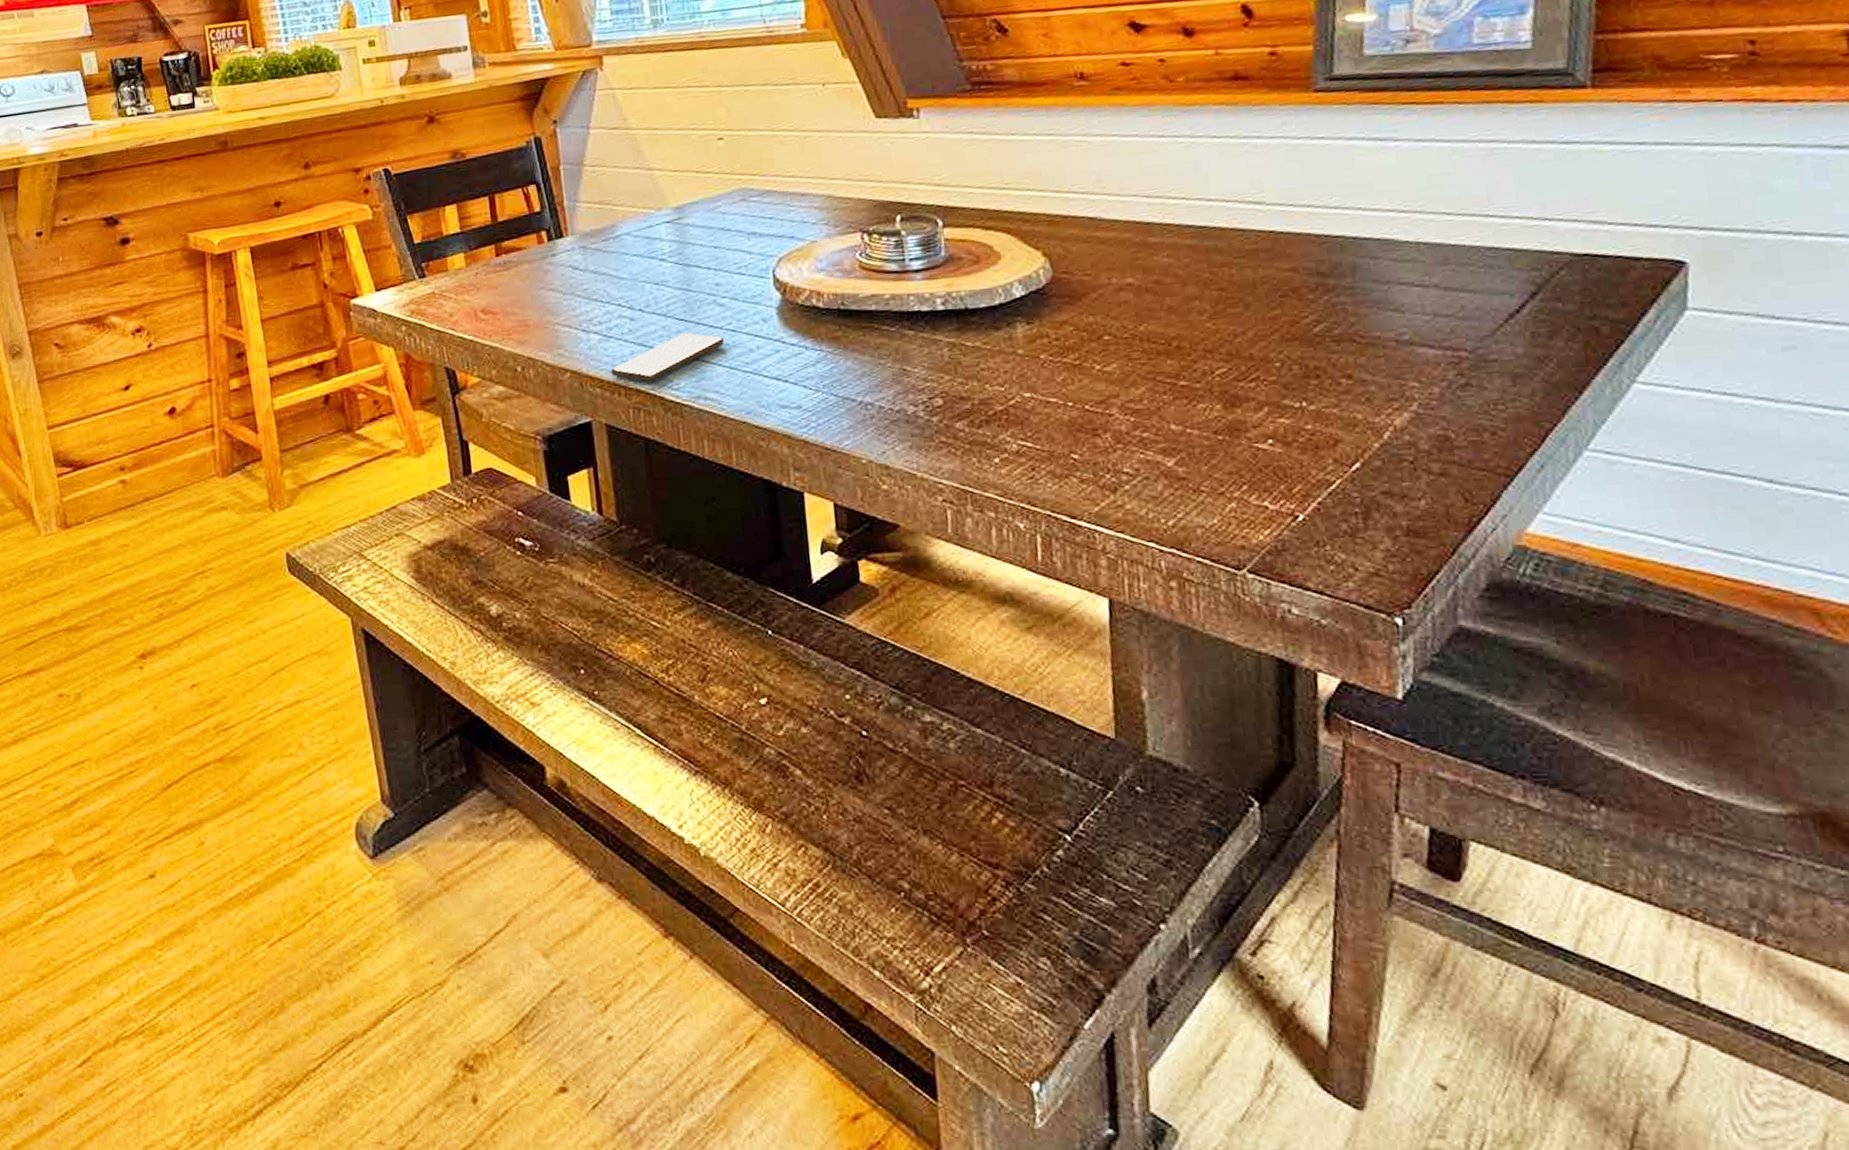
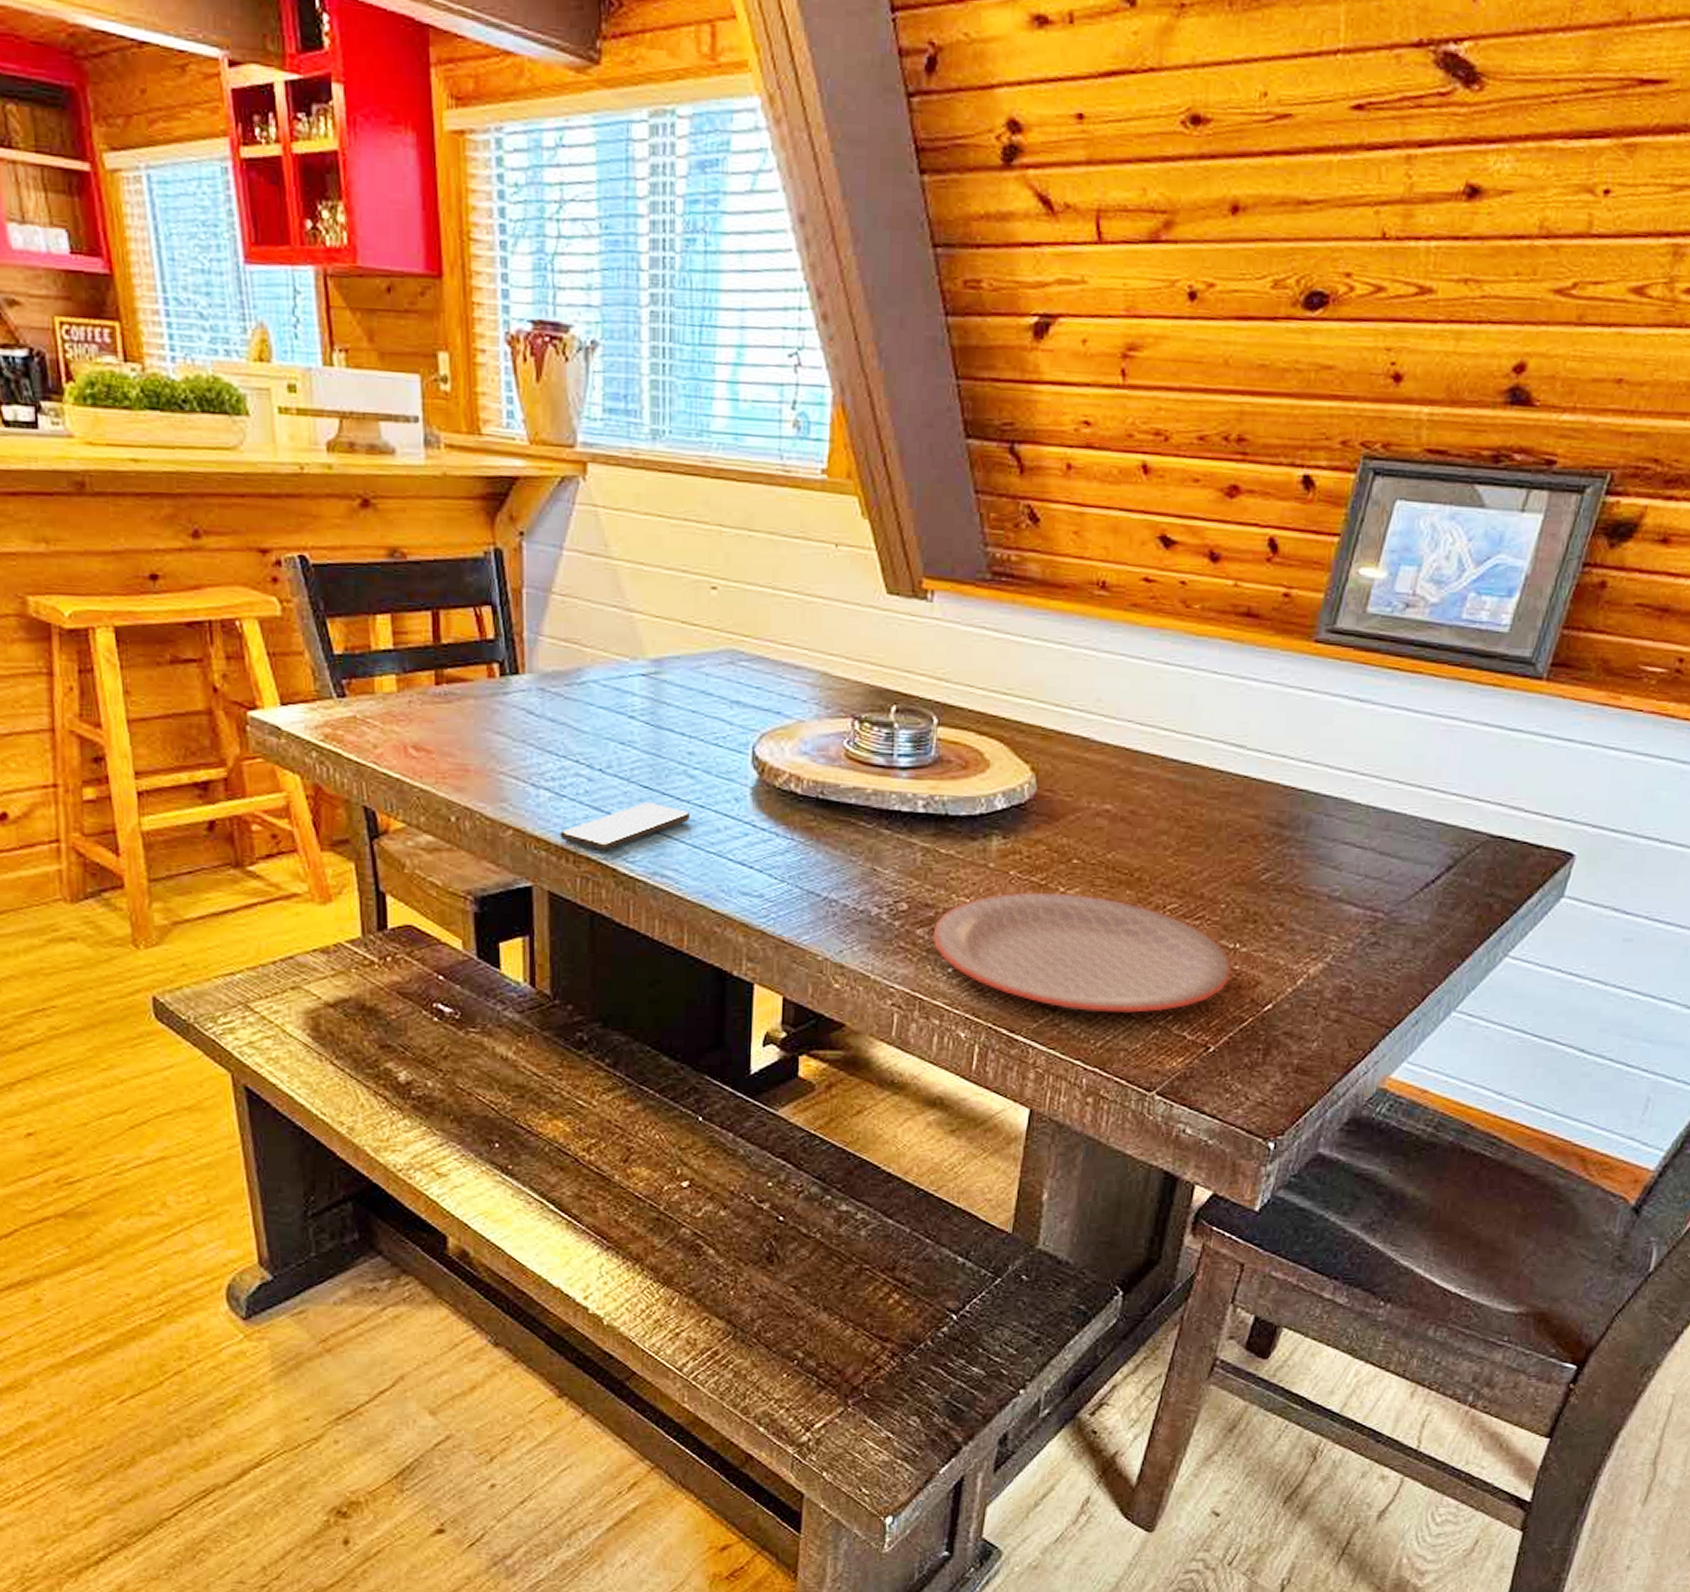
plate: none [972,370,1305,490] -> present [932,892,1232,1013]

